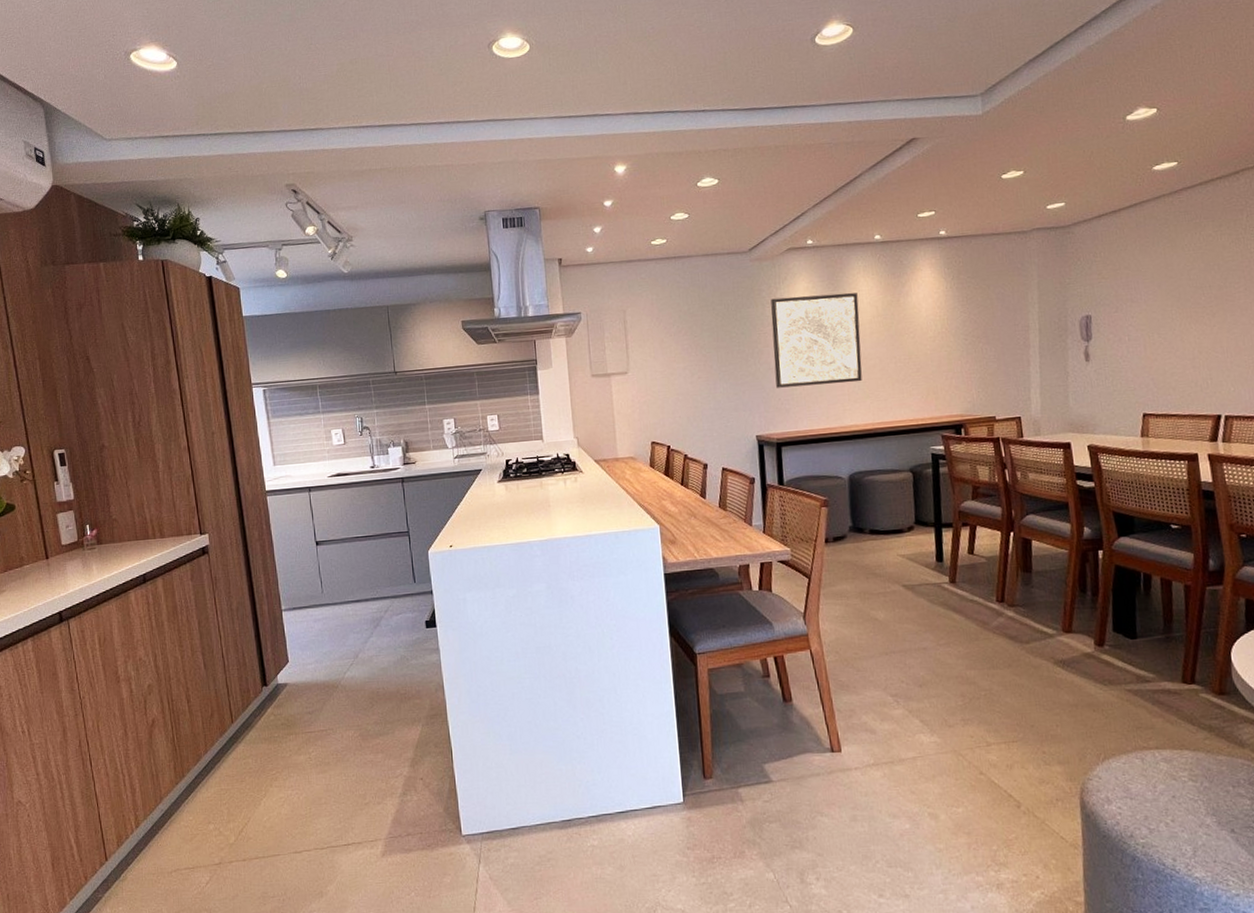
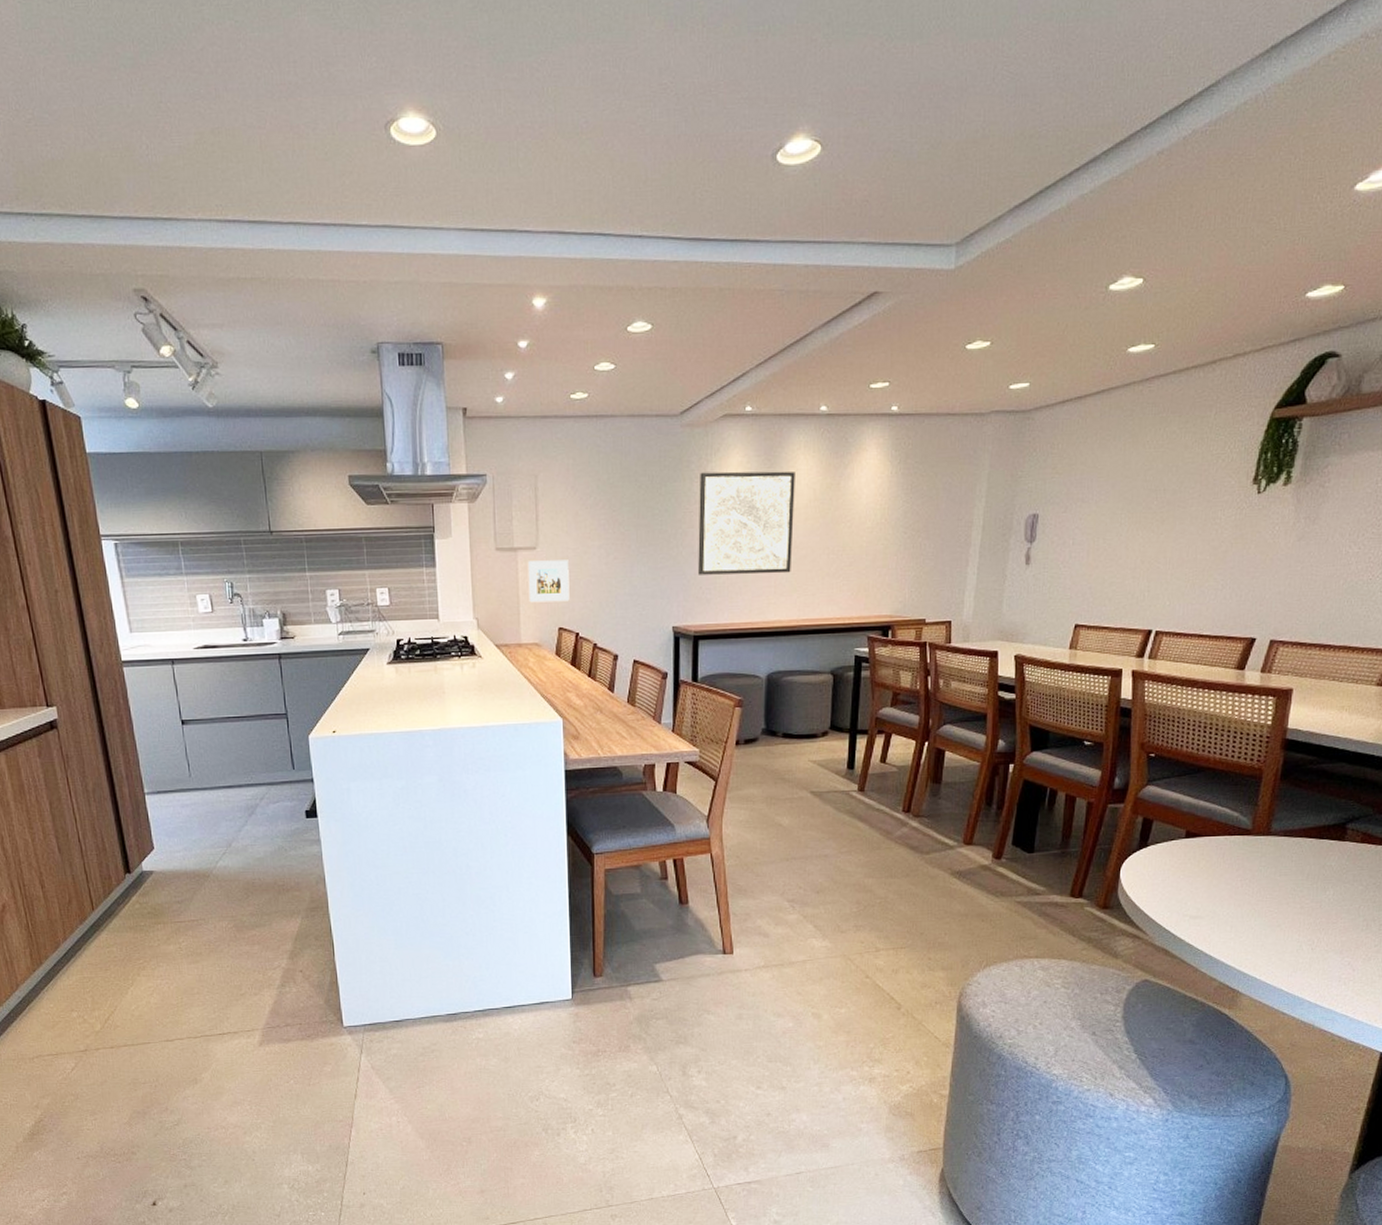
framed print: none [620,381,660,421] -> present [527,560,570,603]

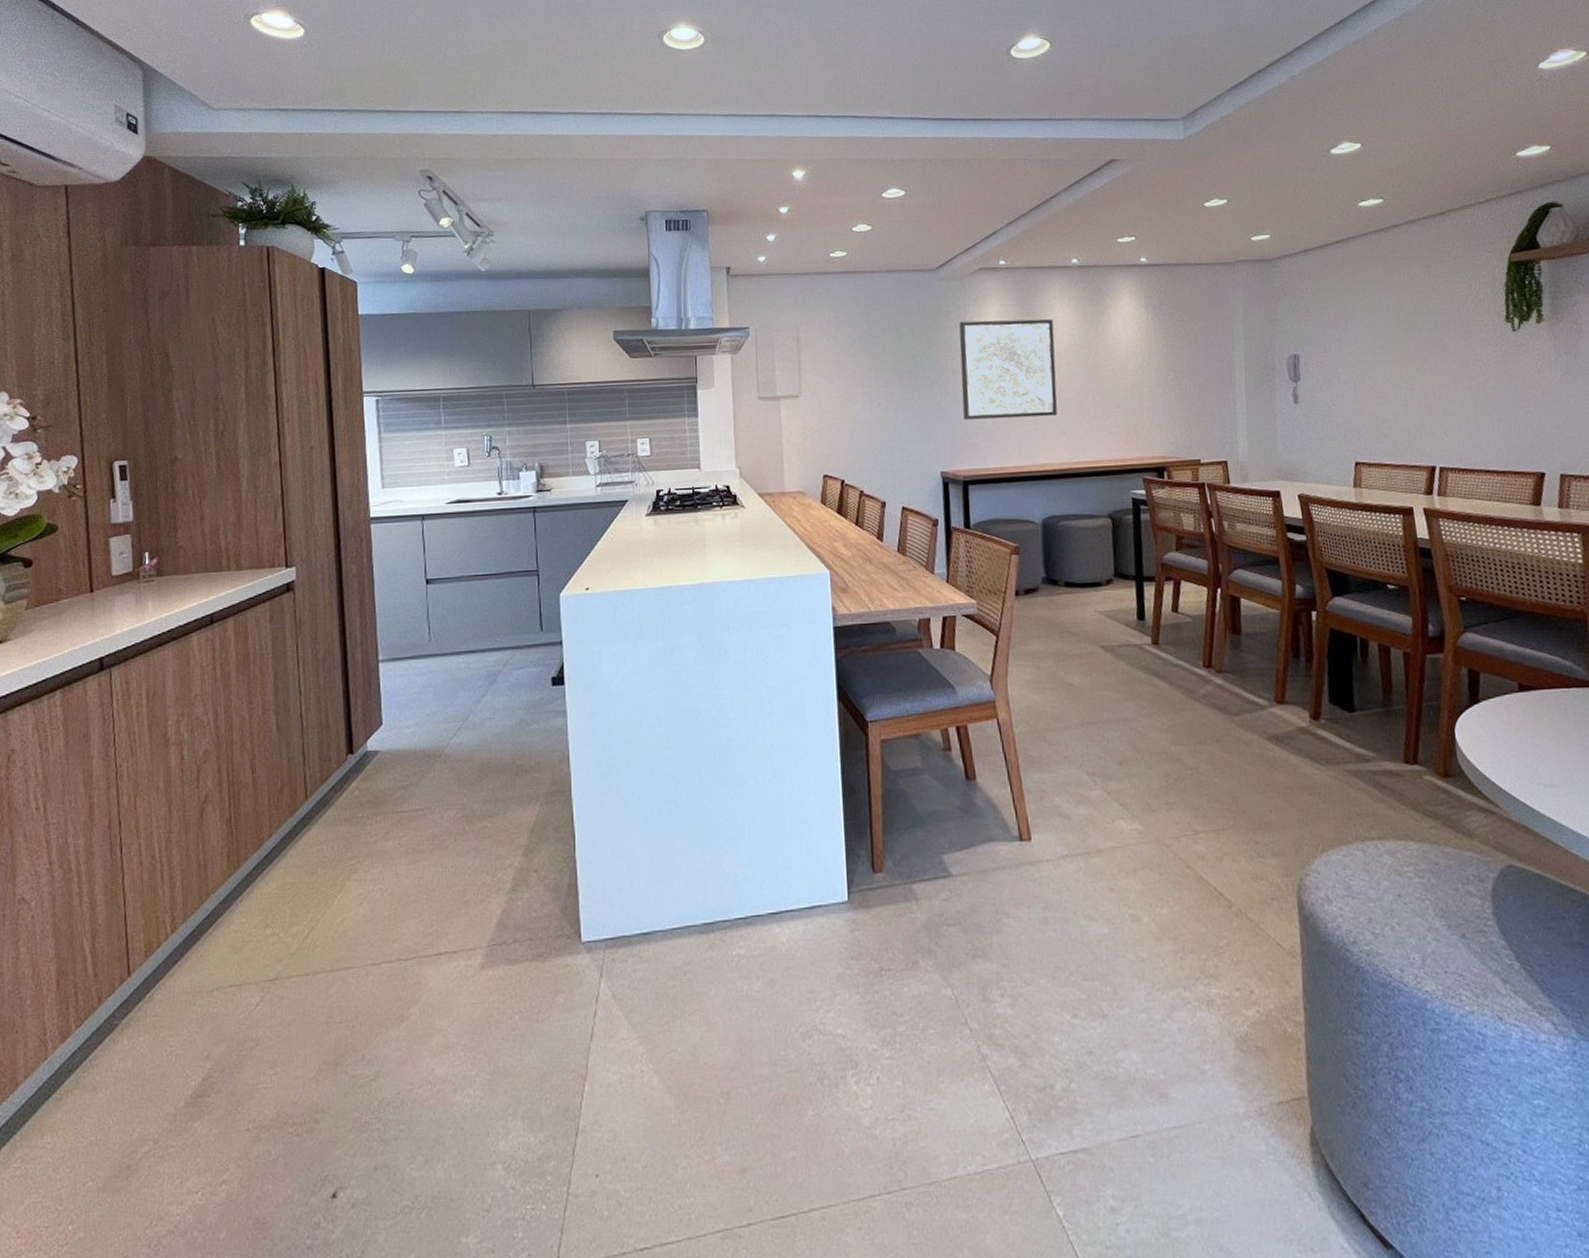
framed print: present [527,560,570,603] -> none [790,407,834,451]

